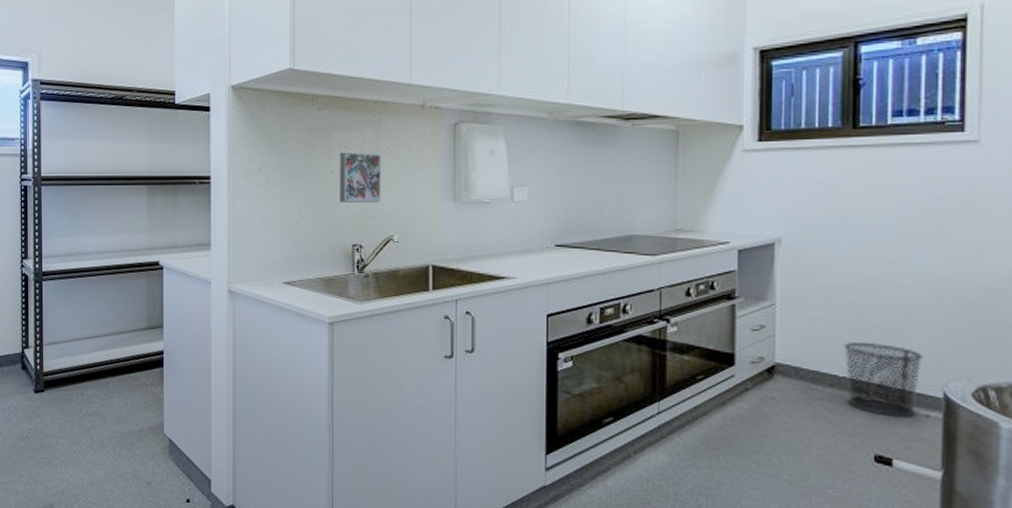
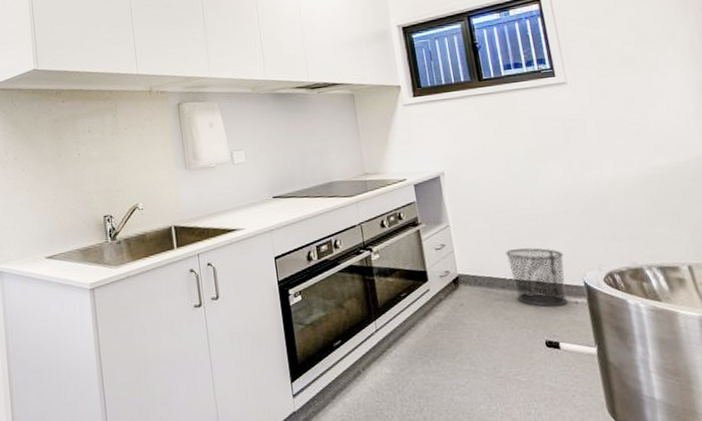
decorative tile: present [340,152,381,202] -> none [85,135,124,180]

